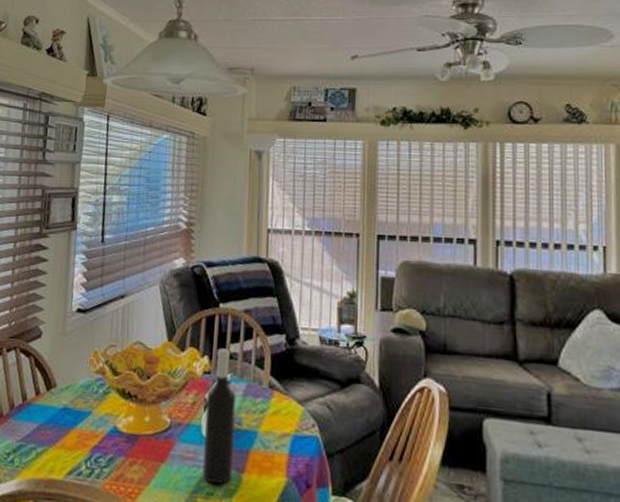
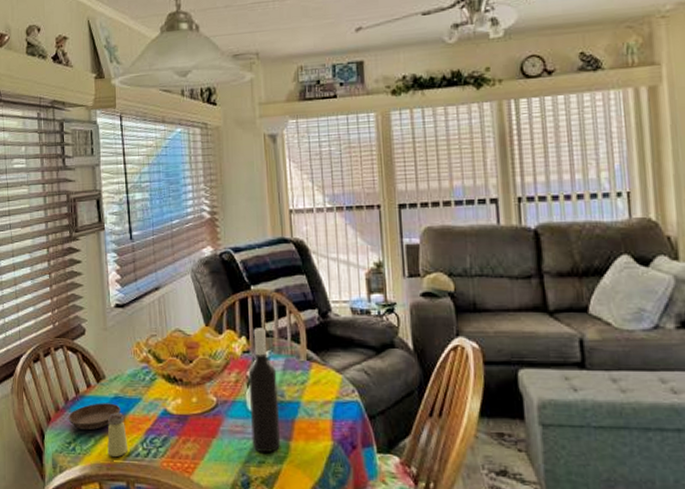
saucer: none [10,412,69,442] -> present [68,403,121,431]
saltshaker: none [48,425,71,475] -> present [107,413,129,458]

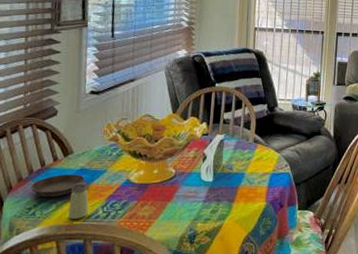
wine bottle: present [248,328,281,454] -> none [201,116,229,213]

